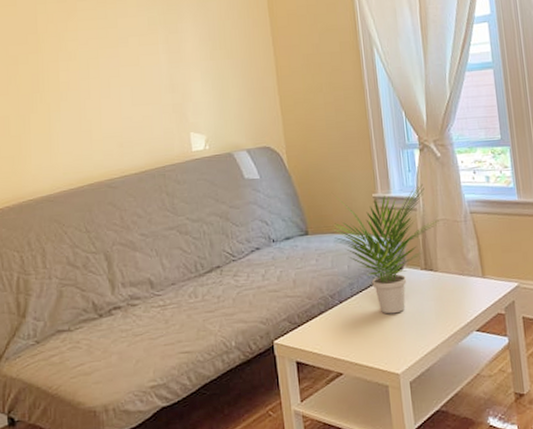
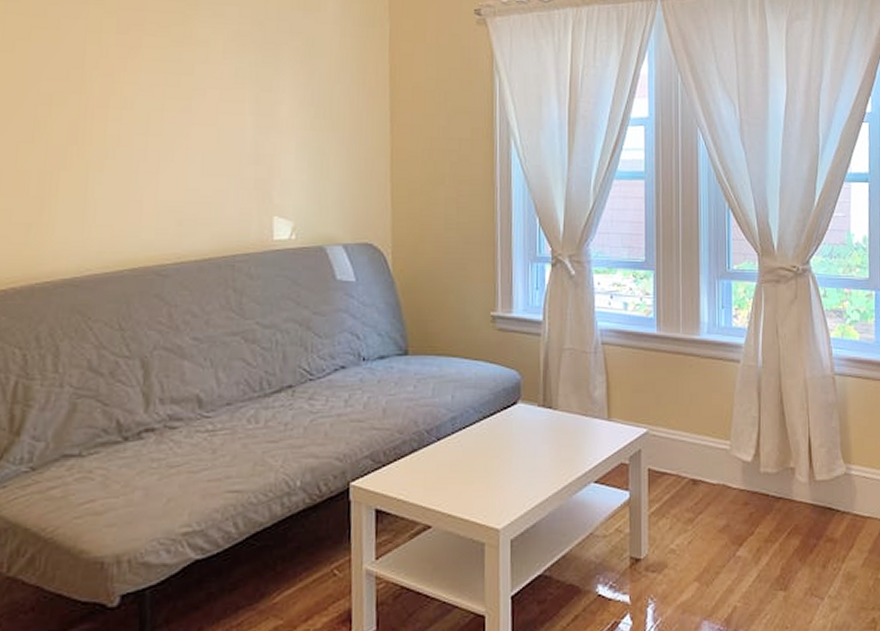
potted plant: present [332,184,439,314] -> none [438,305,565,457]

